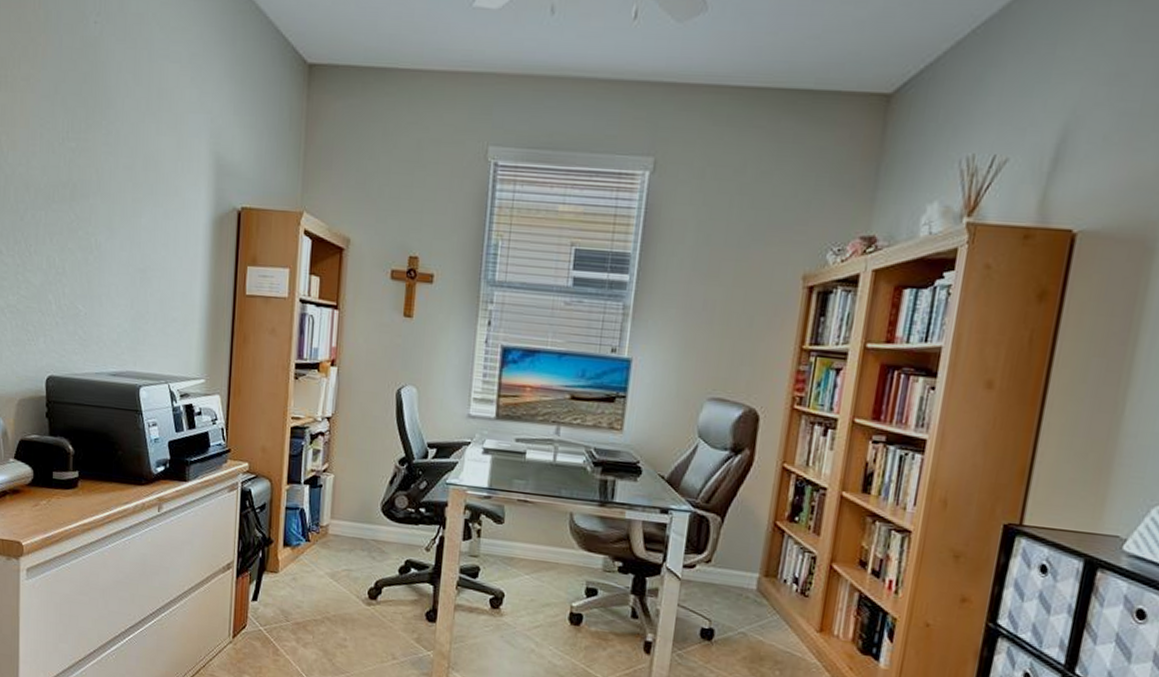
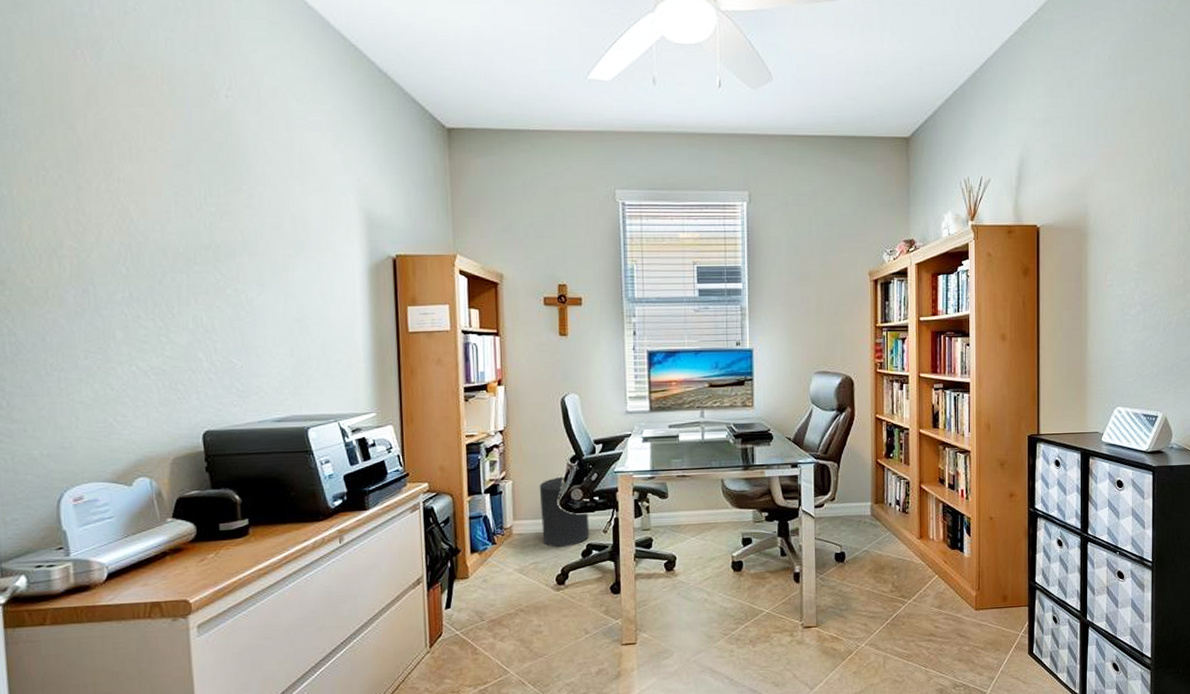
trash can: none [359,478,412,559] -> present [539,476,590,548]

